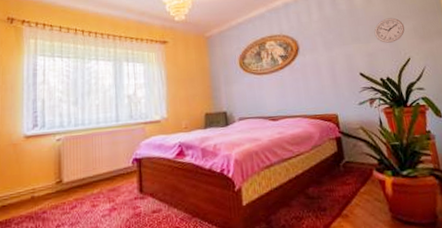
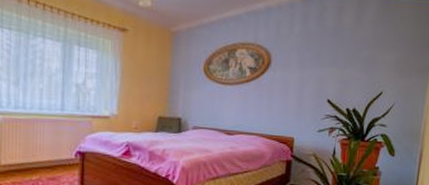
wall clock: present [374,18,405,43] -> none [354,44,388,73]

